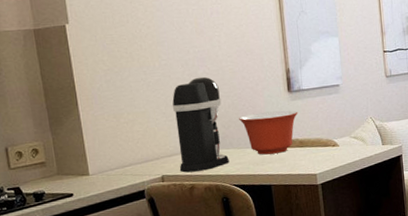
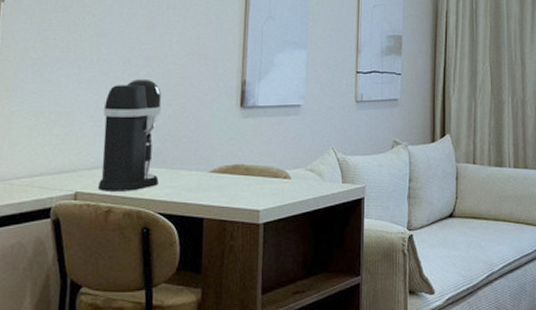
mixing bowl: present [239,110,298,155] -> none [178,128,249,180]

